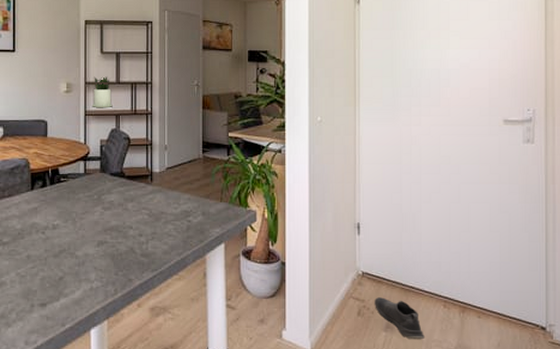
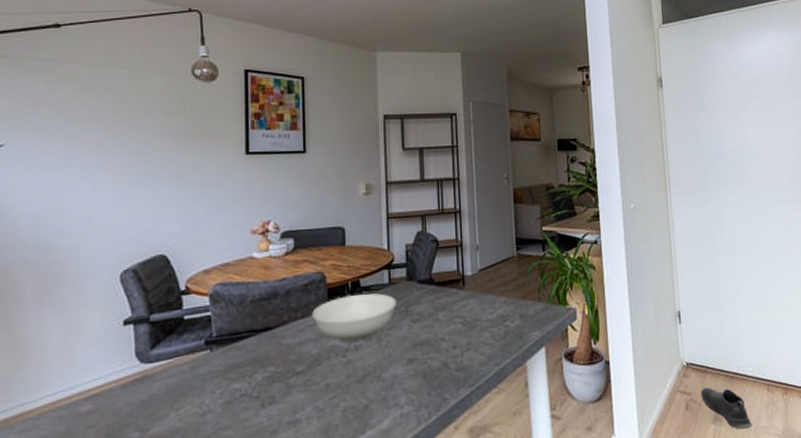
bowl: none [17,180,91,221] -> present [312,293,397,342]
planter: present [91,76,113,108] -> none [394,174,418,210]

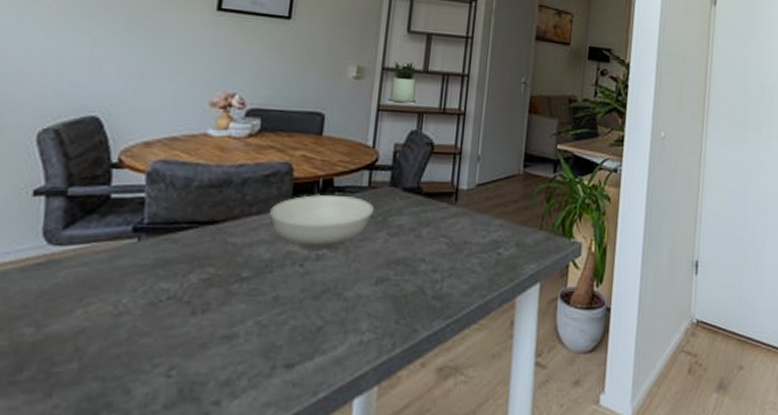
planter: none [394,174,418,210] -> present [387,61,417,104]
shoe: present [701,387,752,430] -> none [707,351,759,402]

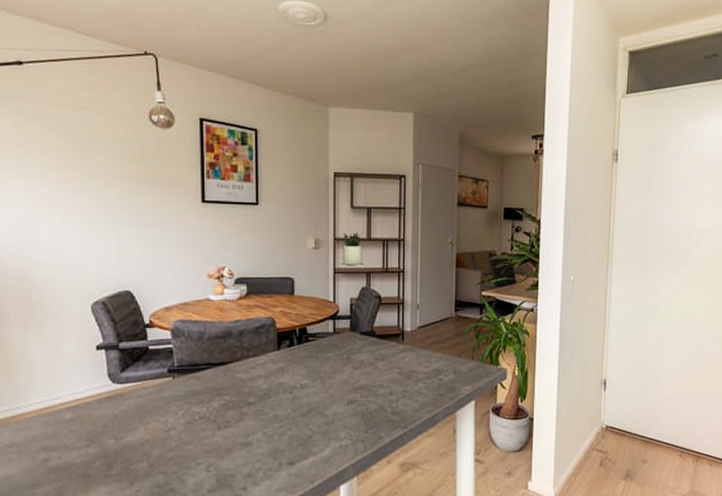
bowl: present [270,193,375,249] -> none [263,339,340,380]

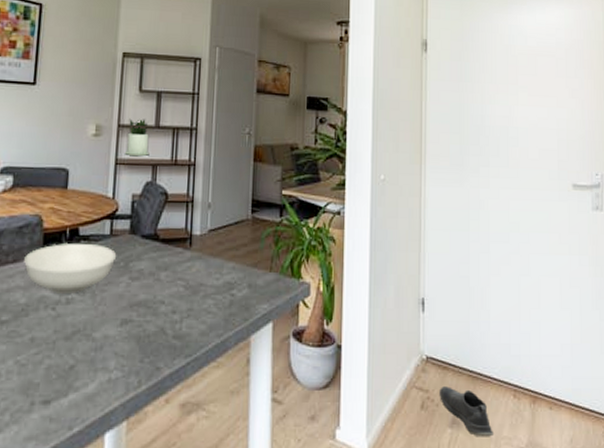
bowl: none [263,339,340,380] -> present [24,242,117,294]
shoe: none [616,449,660,487] -> present [440,386,493,437]

